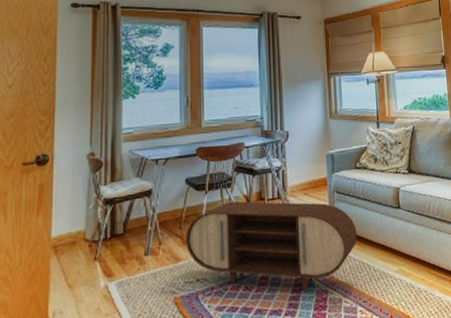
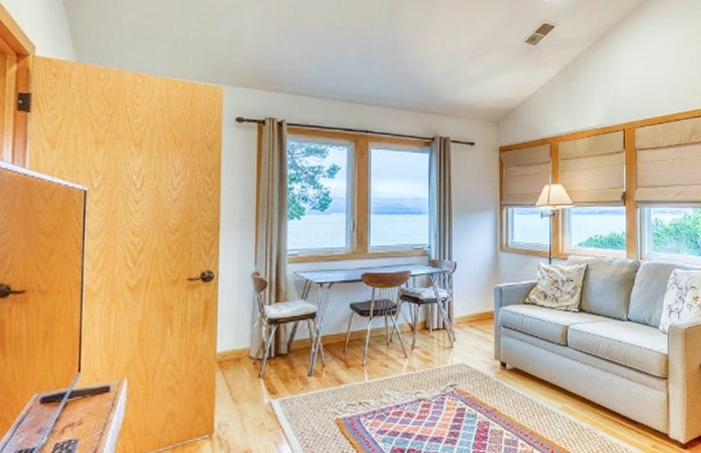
coffee table: present [185,201,357,290] -> none [348,328,522,420]

